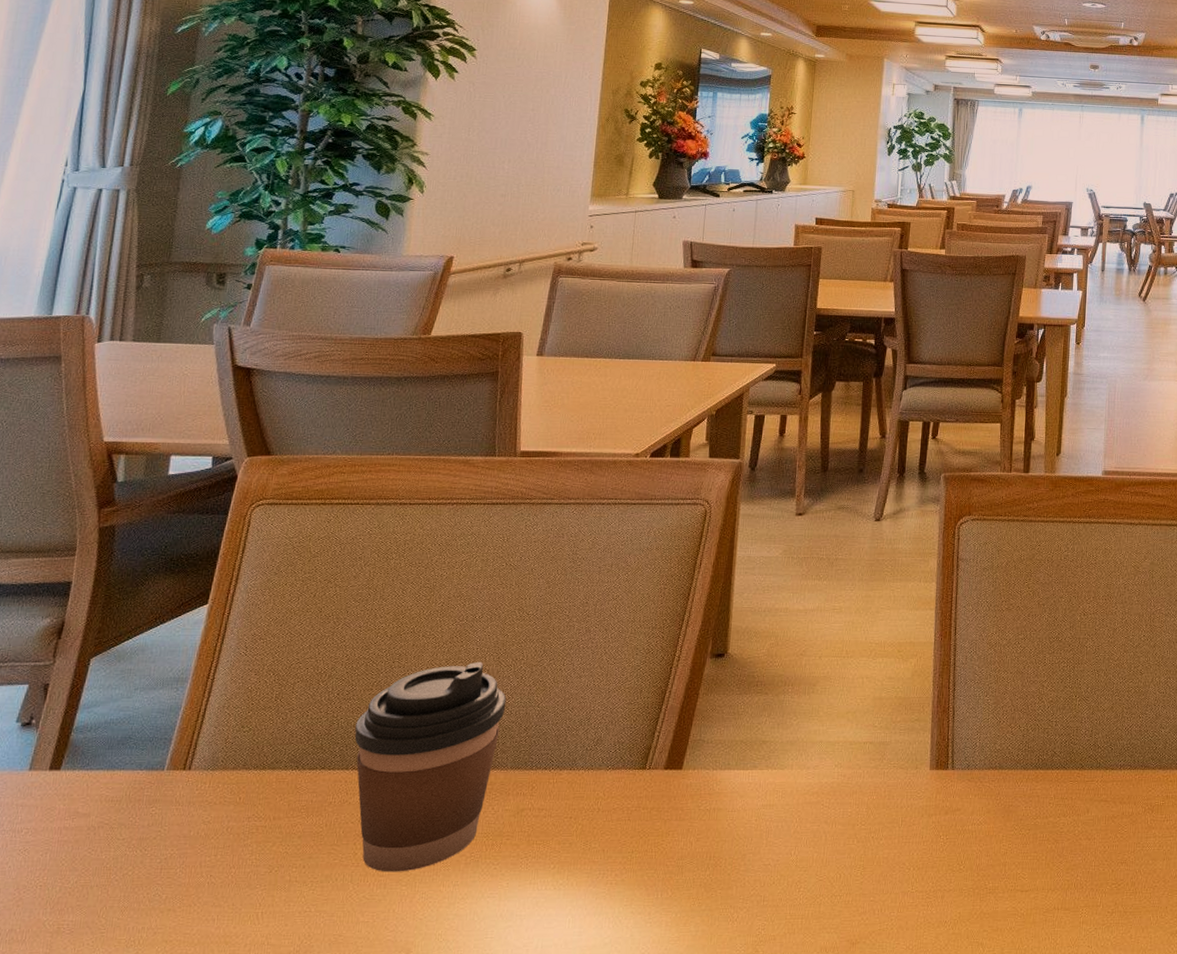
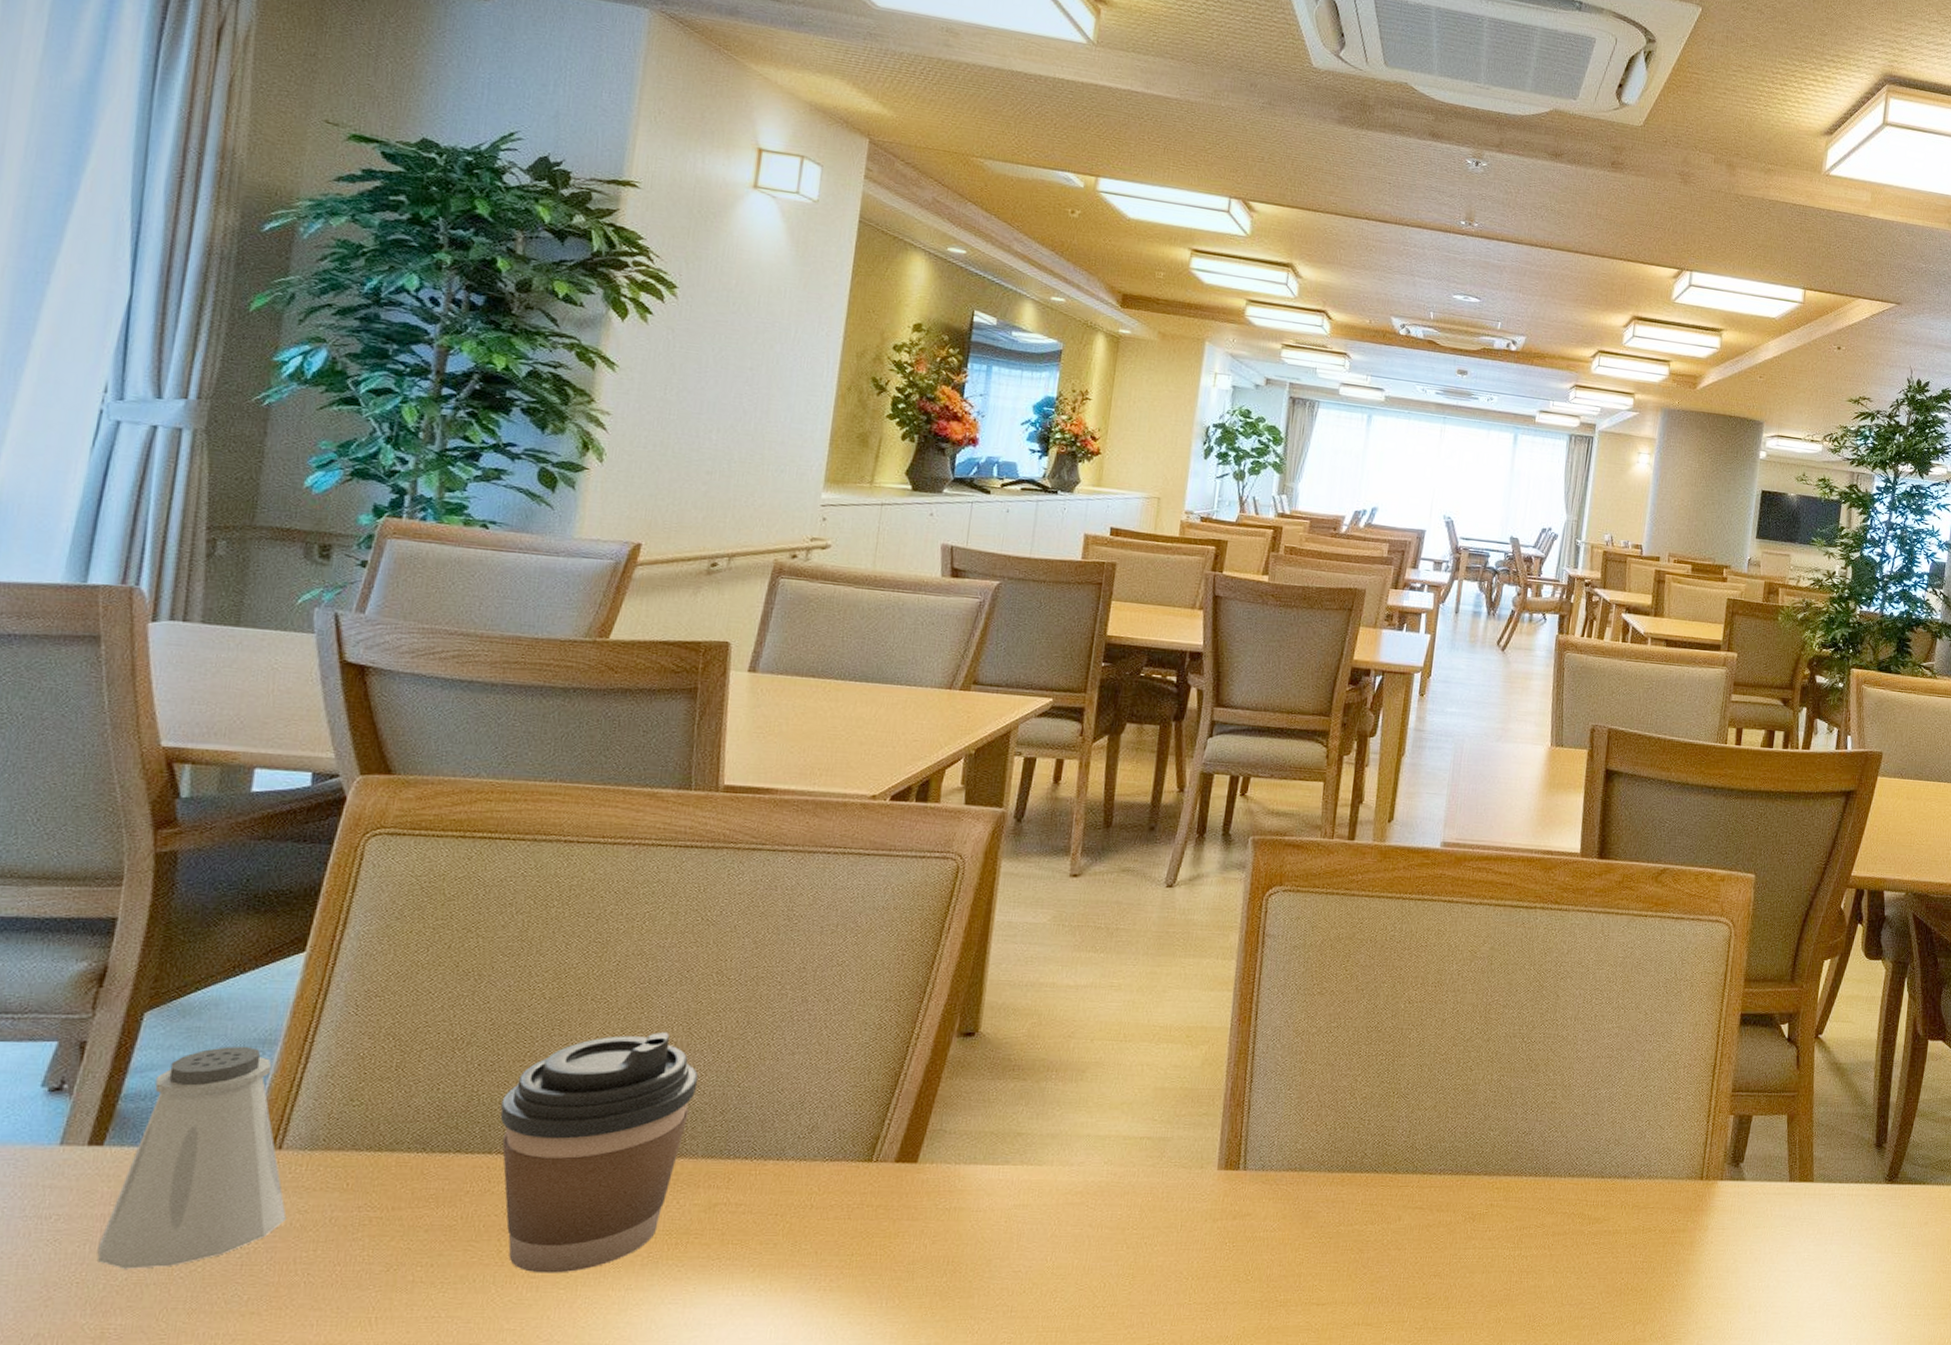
saltshaker: none [55,684,195,873] -> present [97,1046,287,1269]

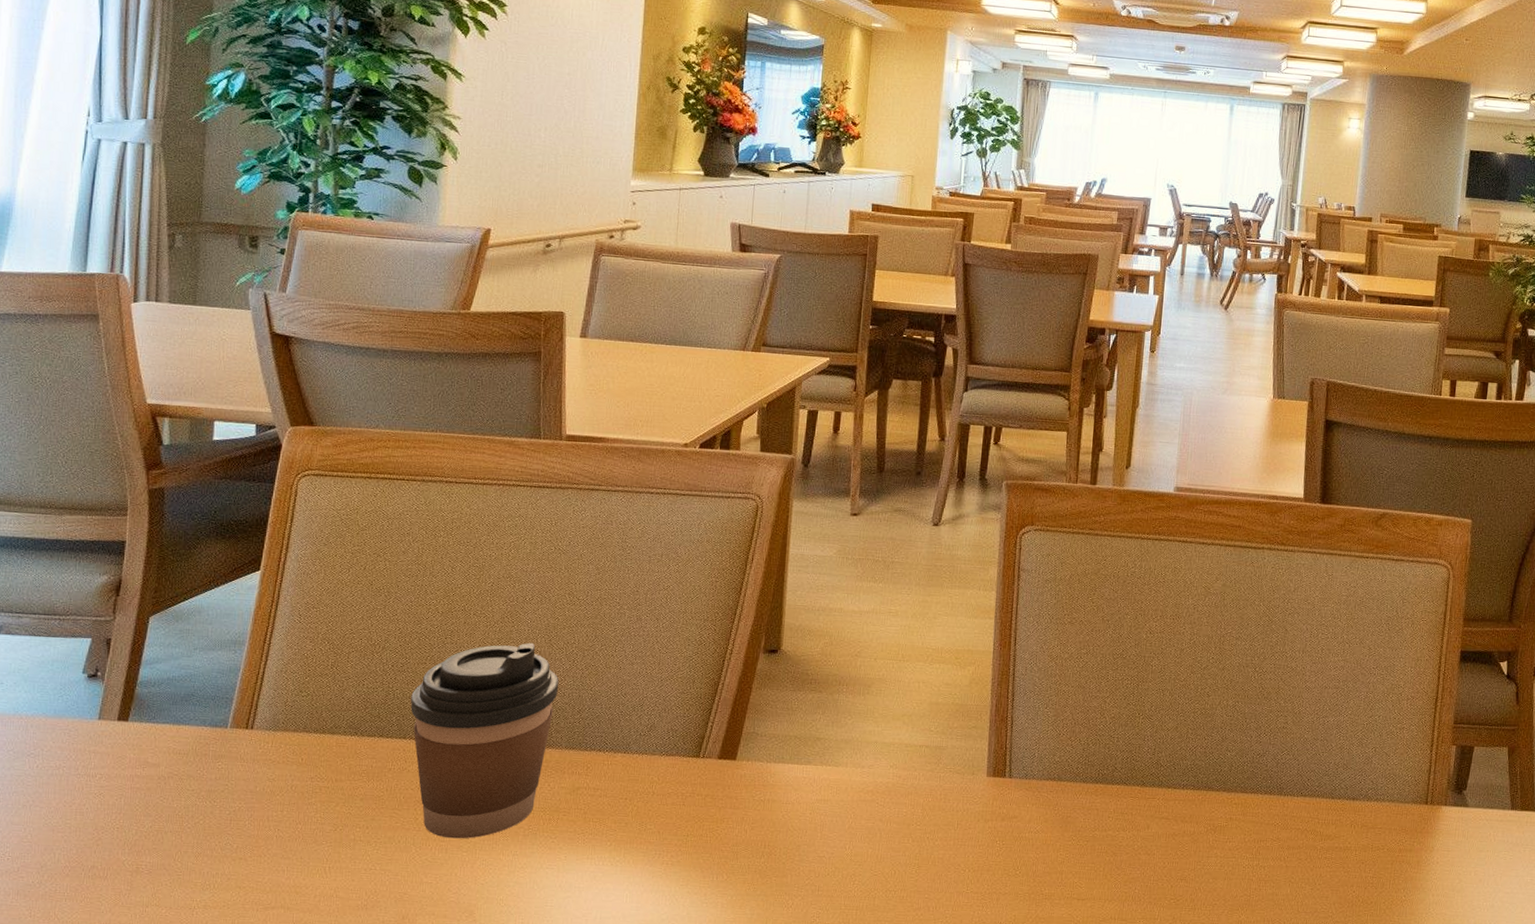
saltshaker: present [97,1046,287,1269] -> none [130,645,260,819]

